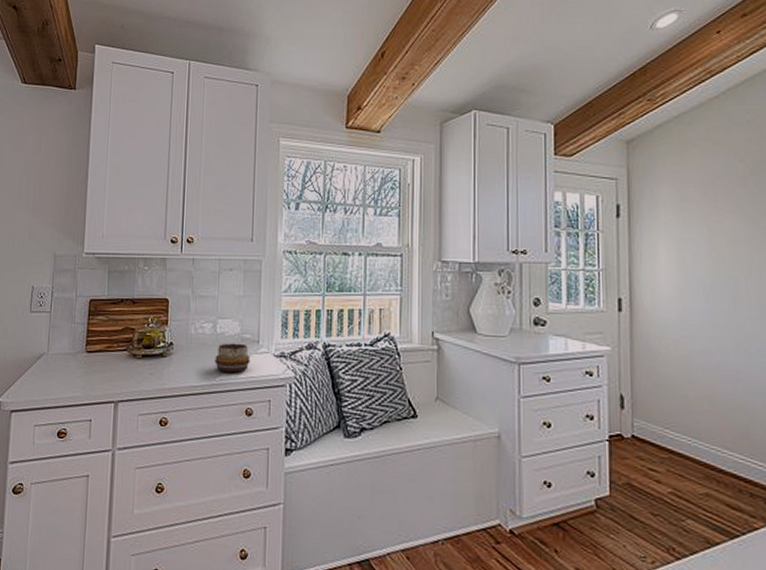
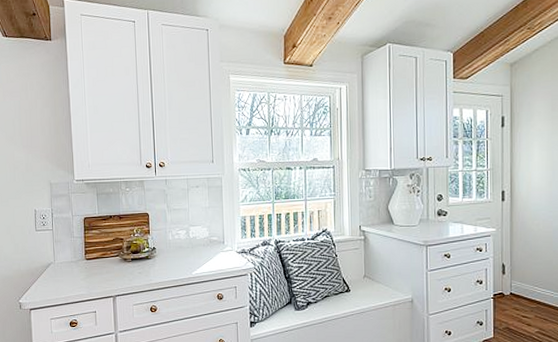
decorative bowl: present [215,343,250,373] -> none [190,244,218,268]

